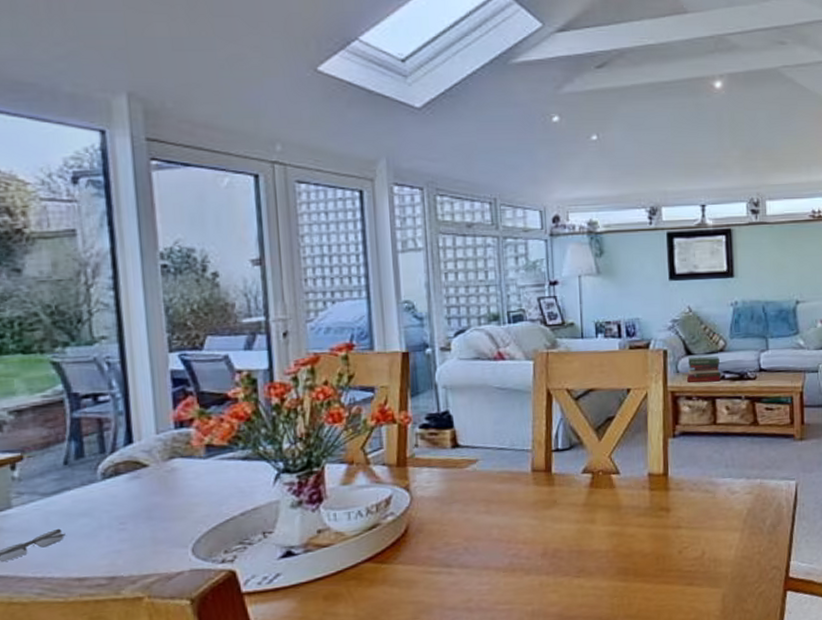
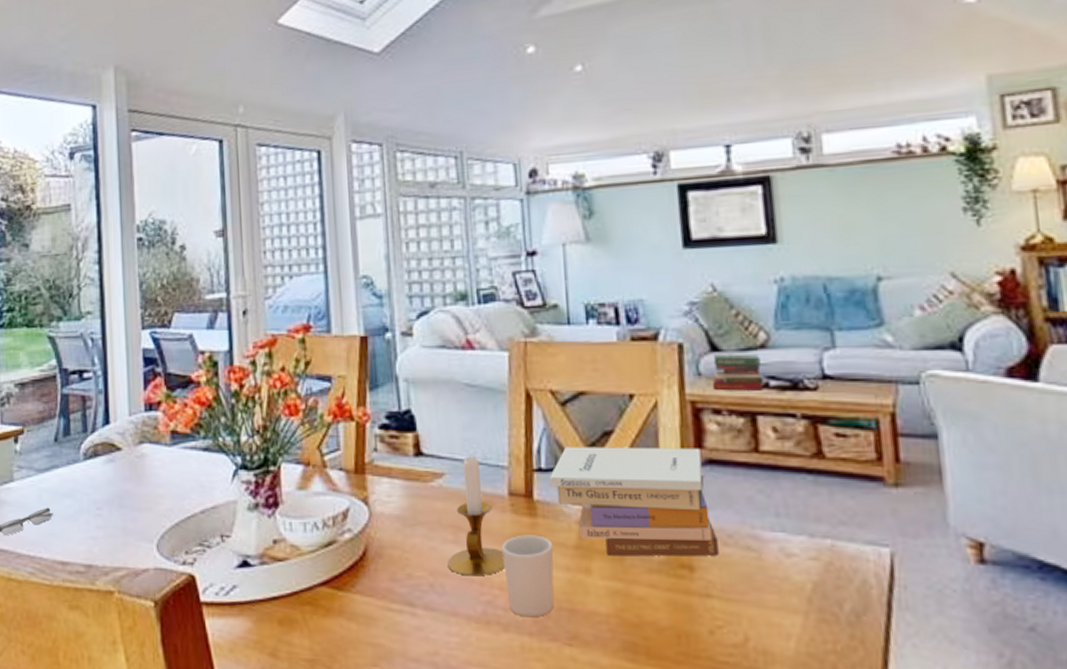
candlestick: none [480,444,528,537] -> present [448,456,505,576]
mug: none [526,499,567,562] -> present [502,535,554,618]
books: none [564,425,687,508] -> present [548,447,719,557]

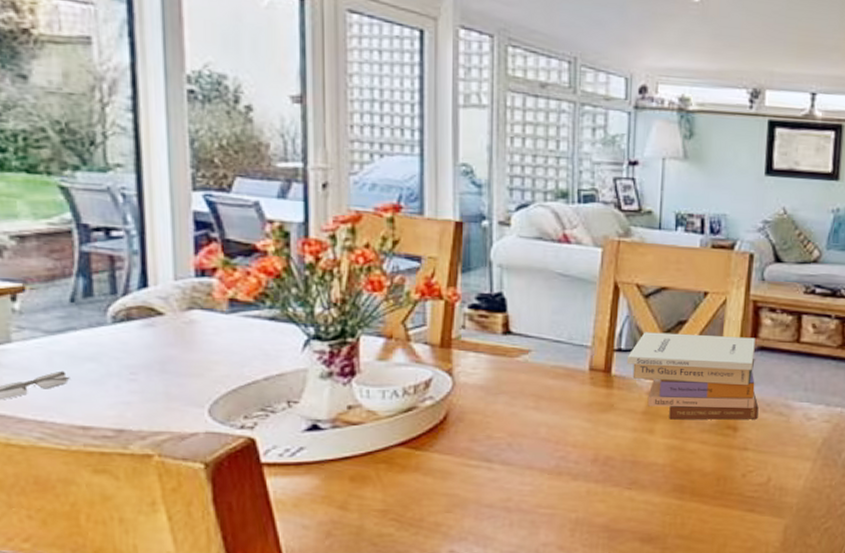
candlestick: present [448,456,505,576] -> none [527,336,580,437]
mug: present [502,535,554,618] -> none [578,403,624,469]
books: present [713,353,763,391] -> none [773,265,812,296]

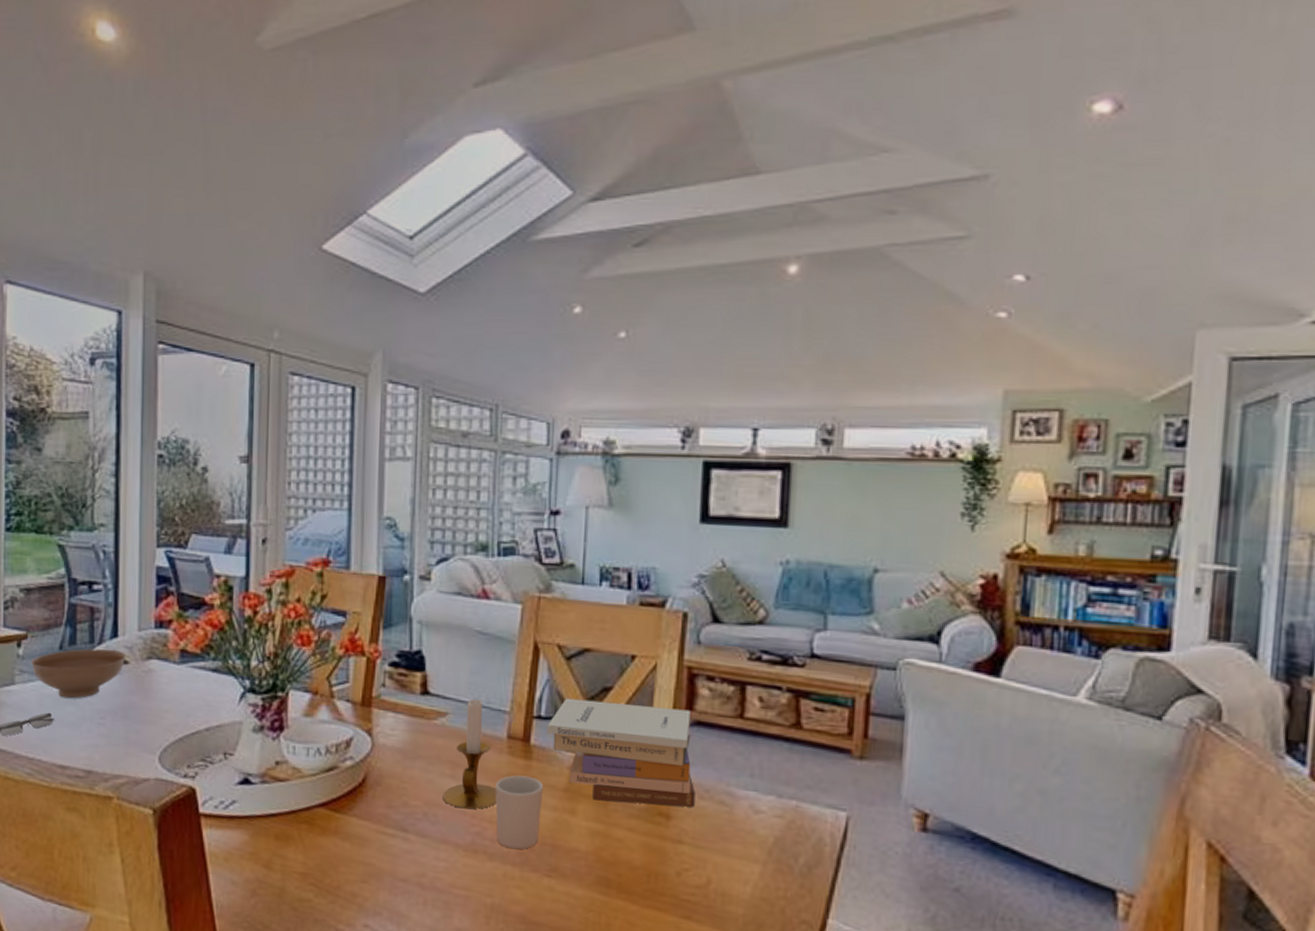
decorative bowl: none [32,300,161,355] -> present [31,648,126,699]
candlestick: none [527,336,580,437] -> present [443,699,497,809]
mug: none [578,403,624,469] -> present [495,775,544,850]

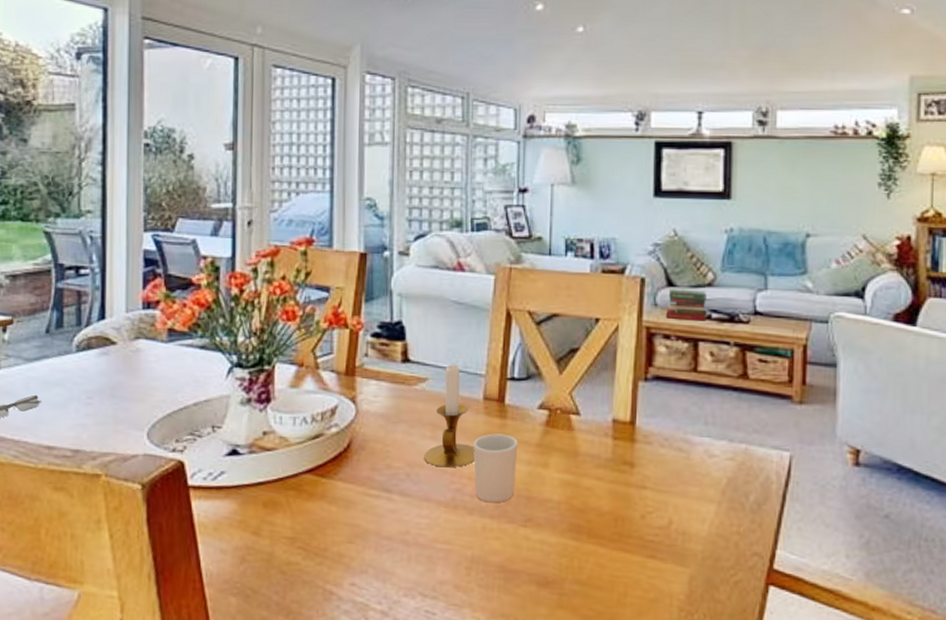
decorative bowl: present [31,648,126,699] -> none [17,331,114,381]
books: present [546,698,696,807] -> none [519,360,656,455]
books: none [710,626,757,663] -> present [666,289,706,321]

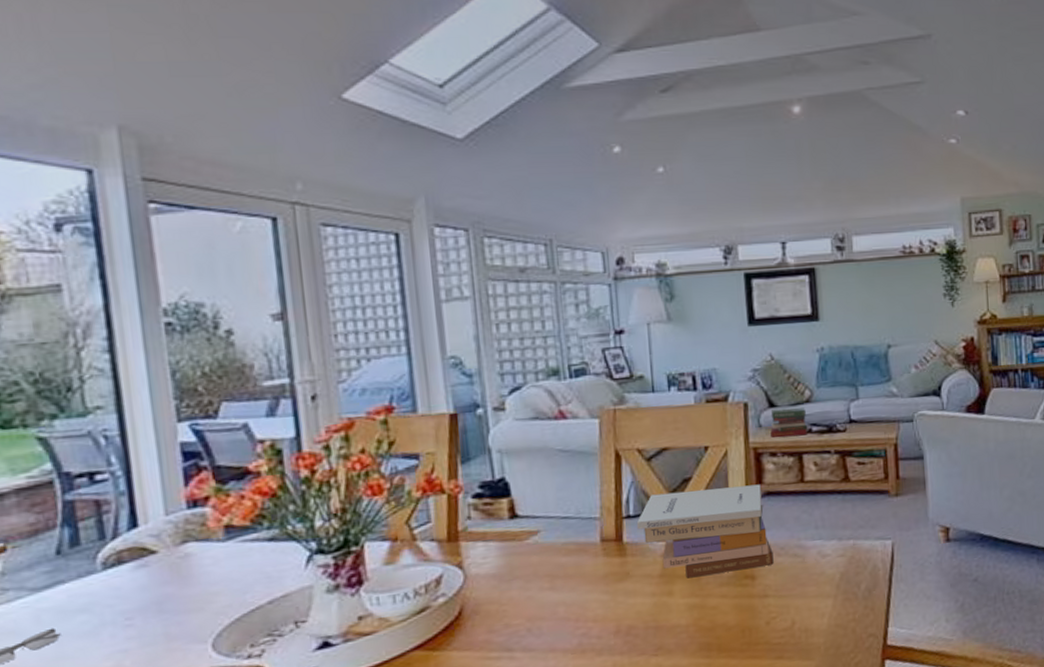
candlestick: present [424,364,475,468] -> none [544,512,598,616]
mug: present [473,433,518,503] -> none [595,571,642,641]
books: none [519,360,656,455] -> present [636,484,774,579]

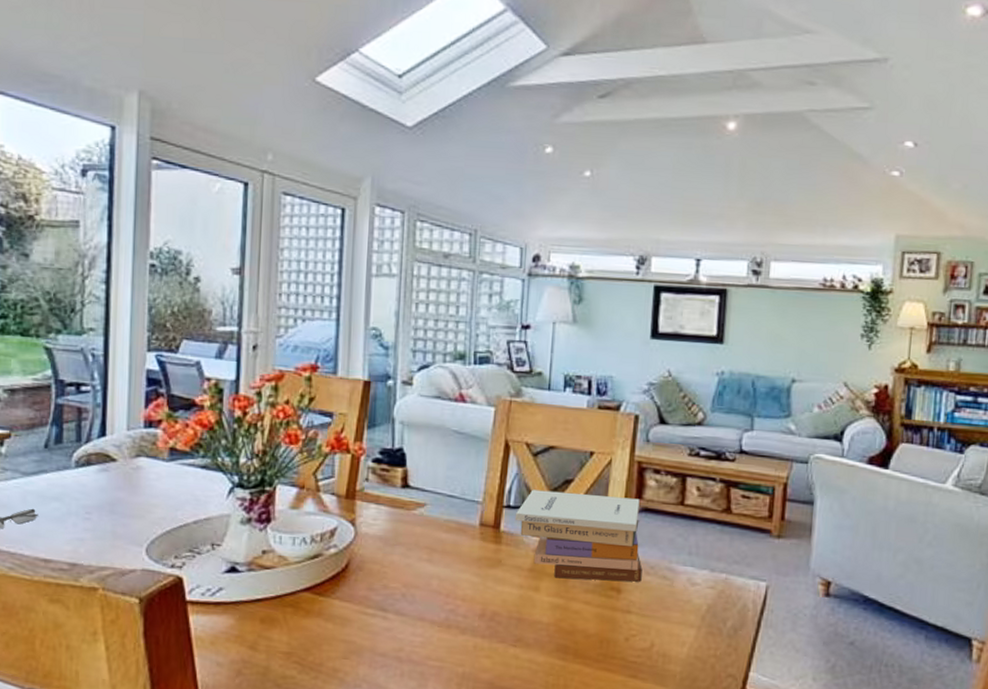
books: present [770,407,807,438] -> none [657,426,696,458]

